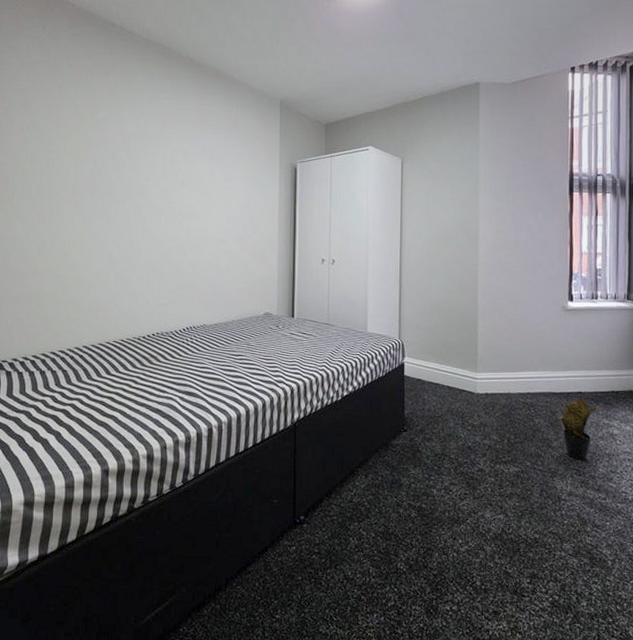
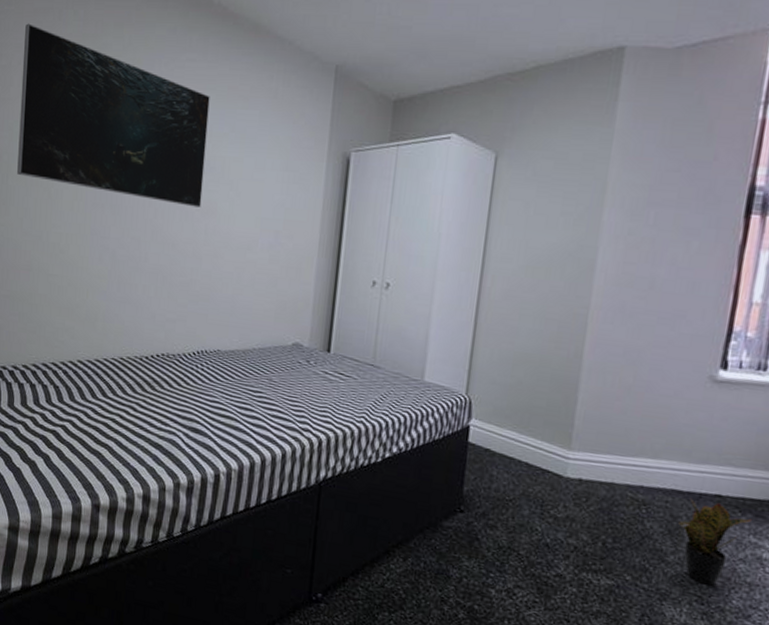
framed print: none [22,73,184,212] -> present [17,23,210,208]

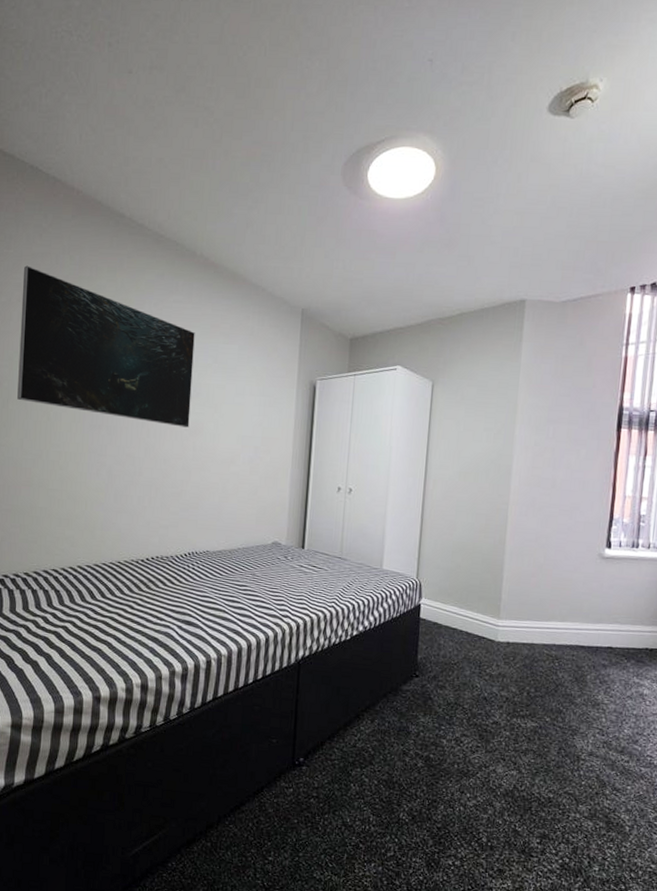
potted plant: present [678,498,751,586] -> none [582,651,634,720]

